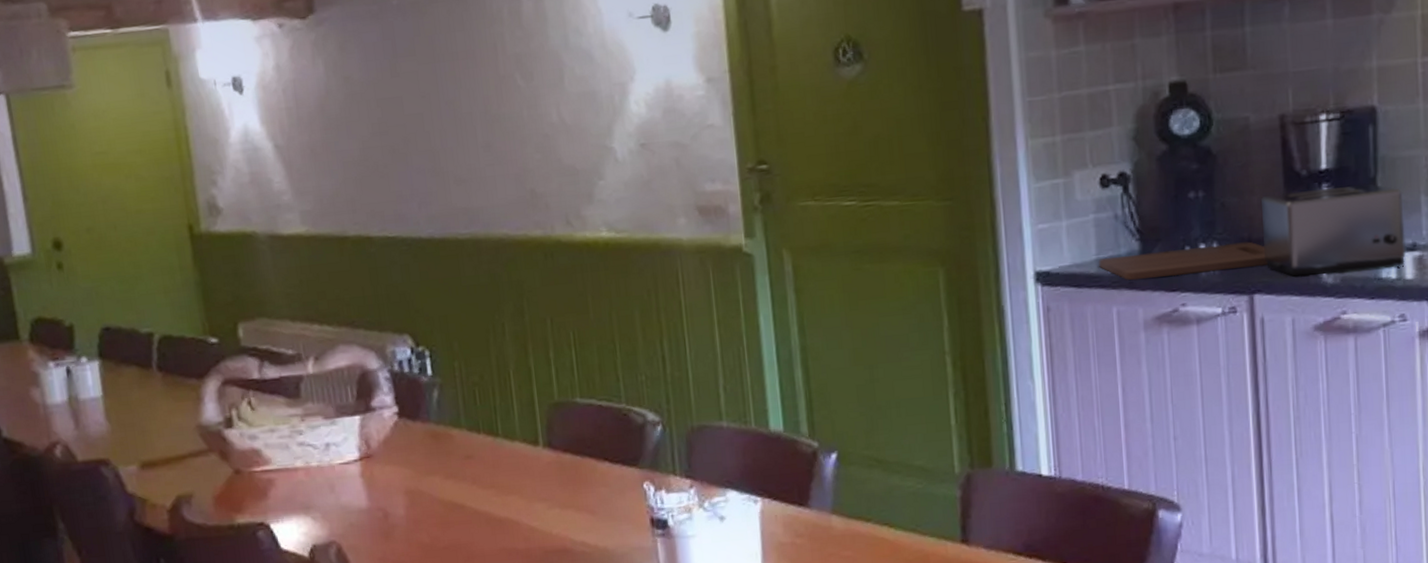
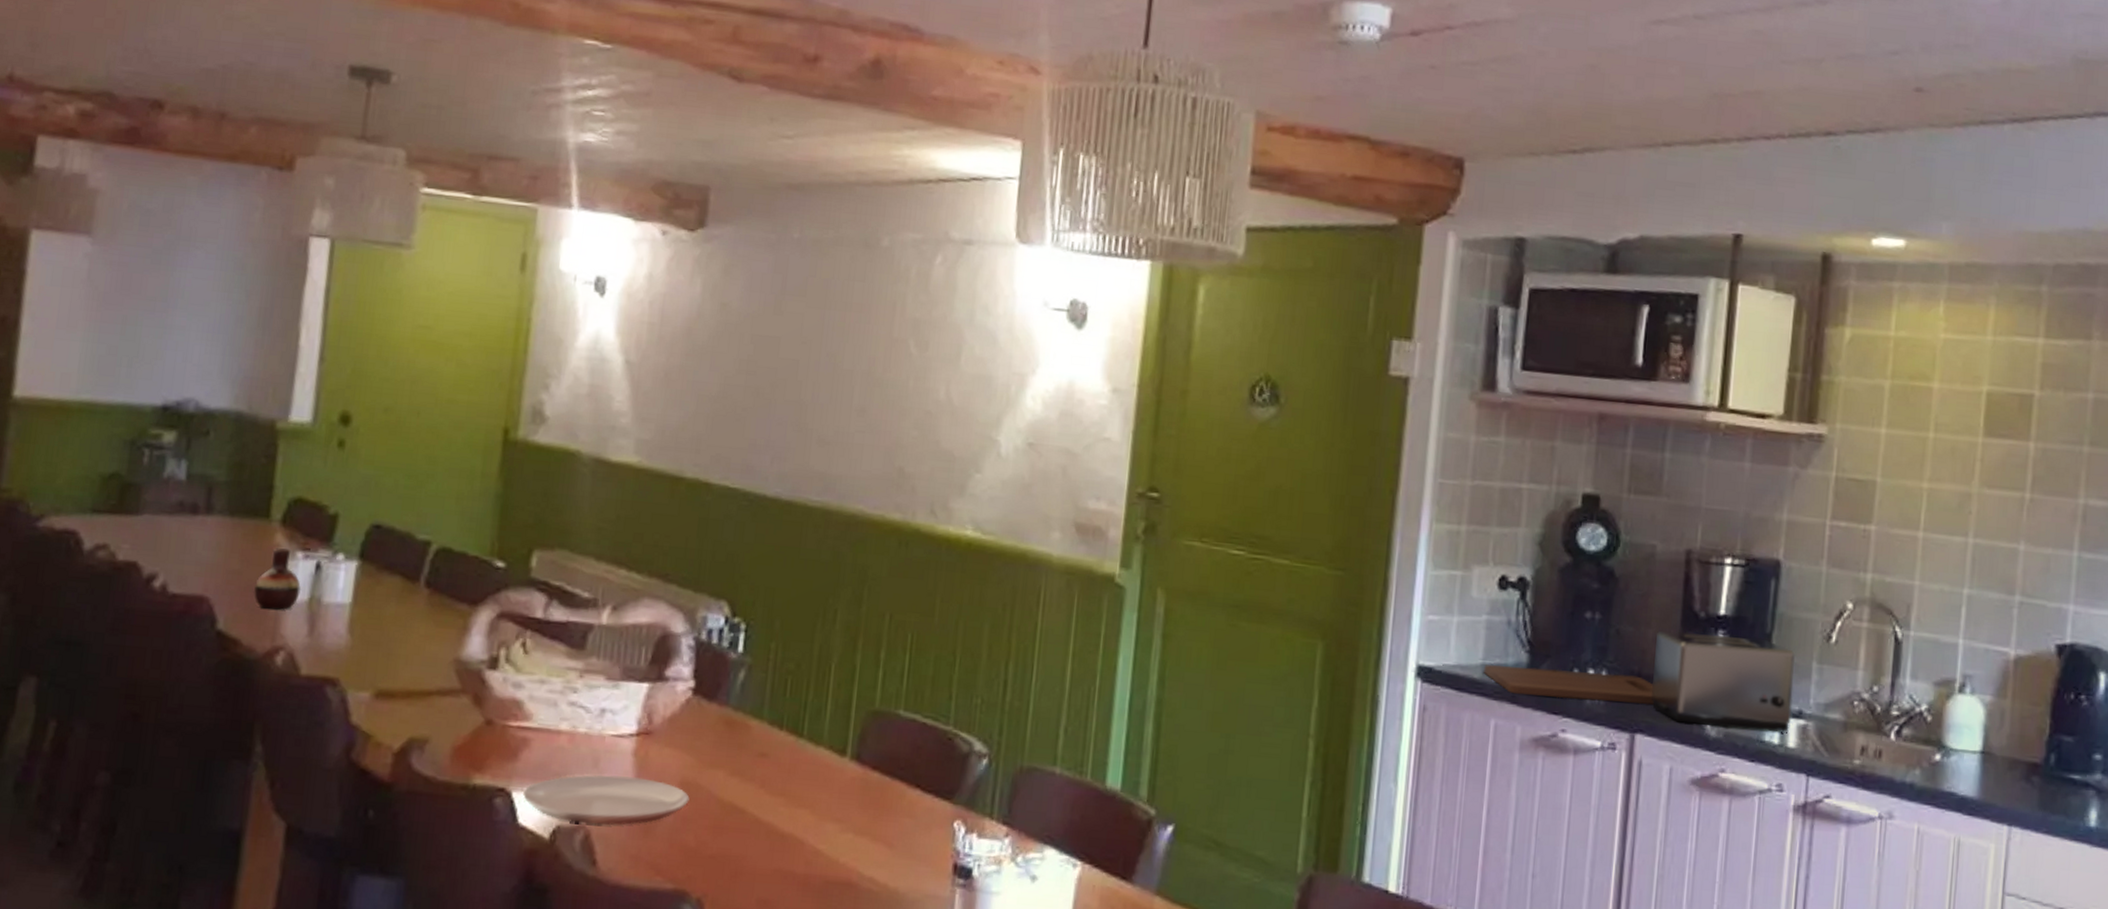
vase: none [22,361,61,414] -> present [254,548,302,610]
plate: none [279,493,416,540] -> present [523,775,690,825]

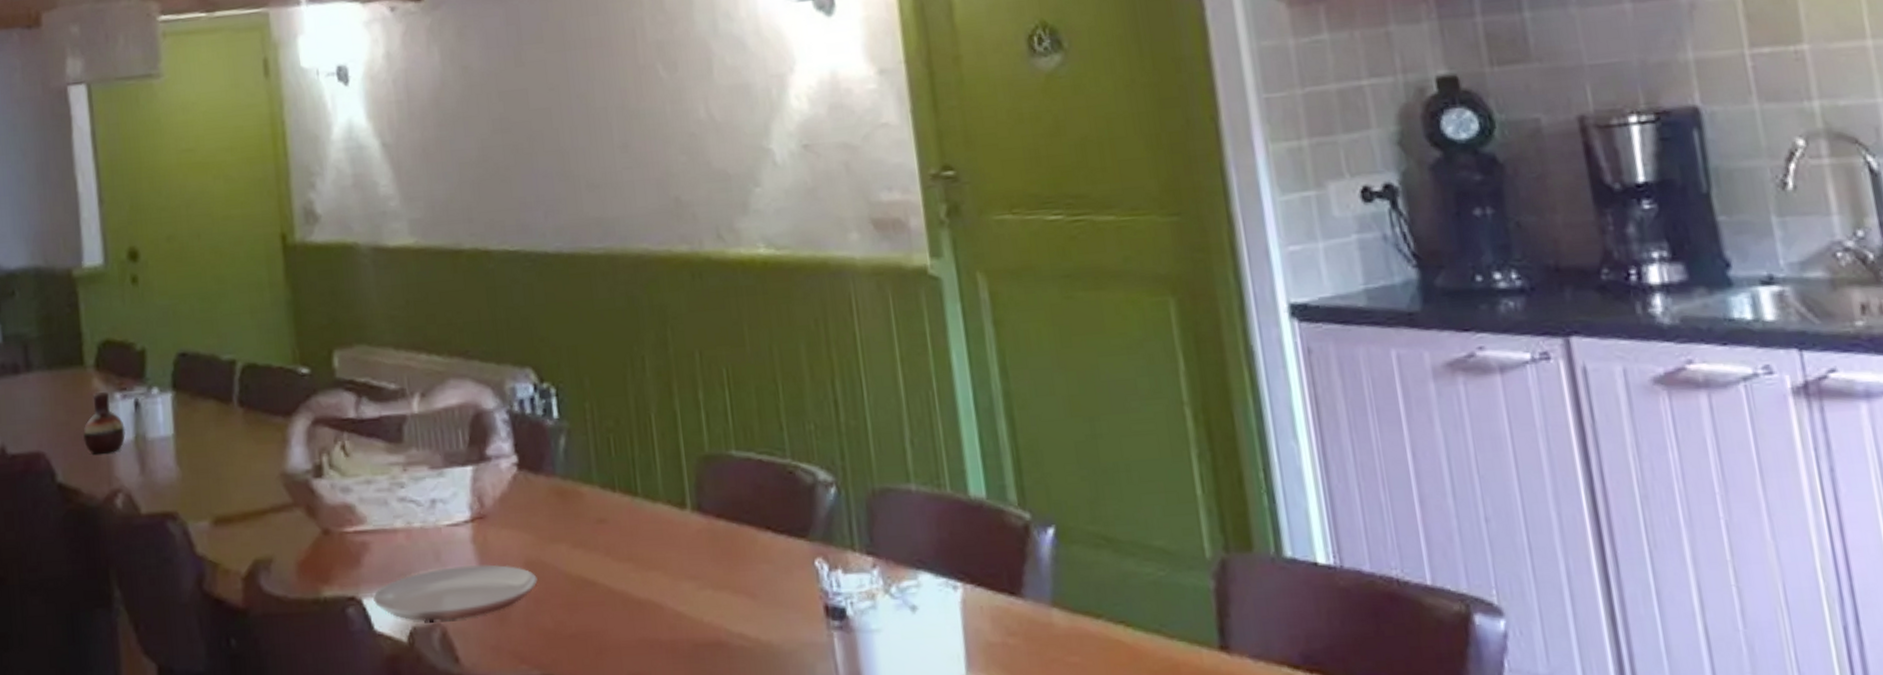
cutting board: present [1483,665,1654,705] -> none [1367,270,1584,317]
toaster: present [1651,630,1796,731] -> none [1565,200,1761,316]

